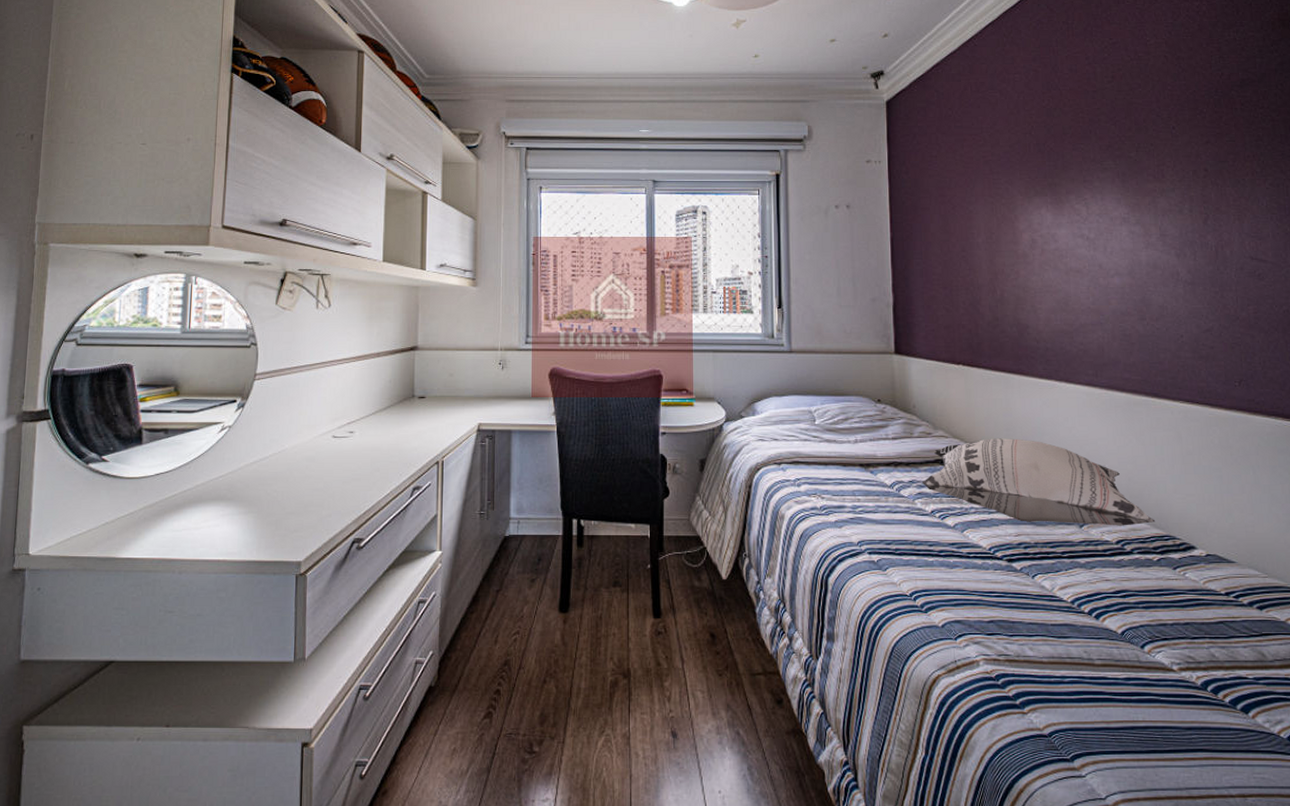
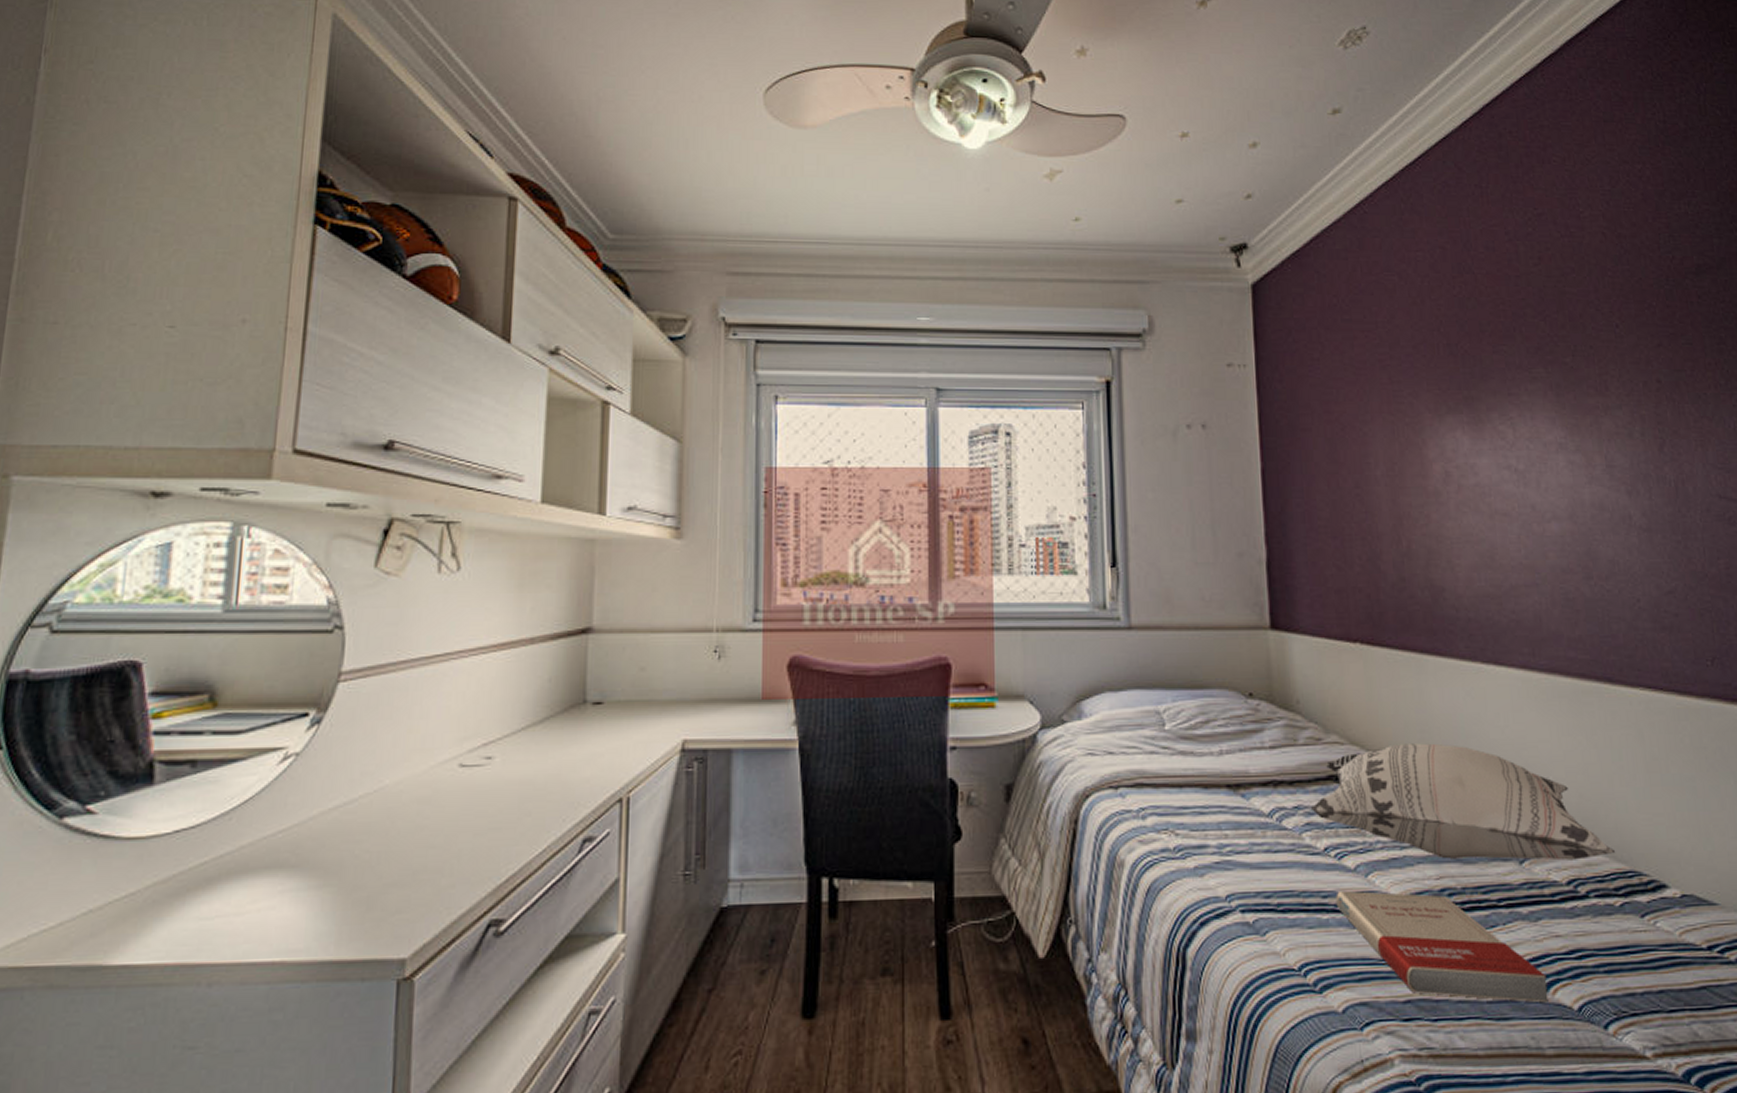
book: none [939,541,1099,628] -> present [1336,890,1549,1003]

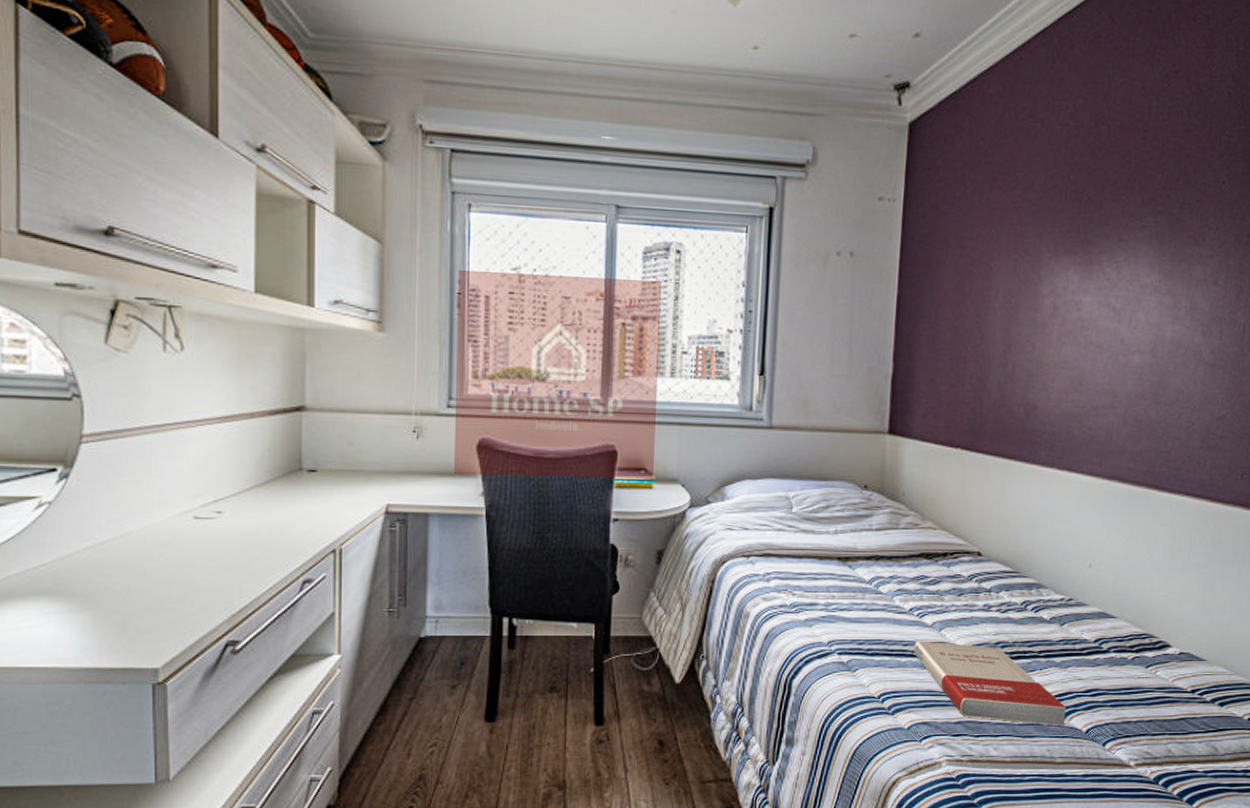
decorative pillow: present [1310,743,1616,861] -> none [902,531,1136,624]

